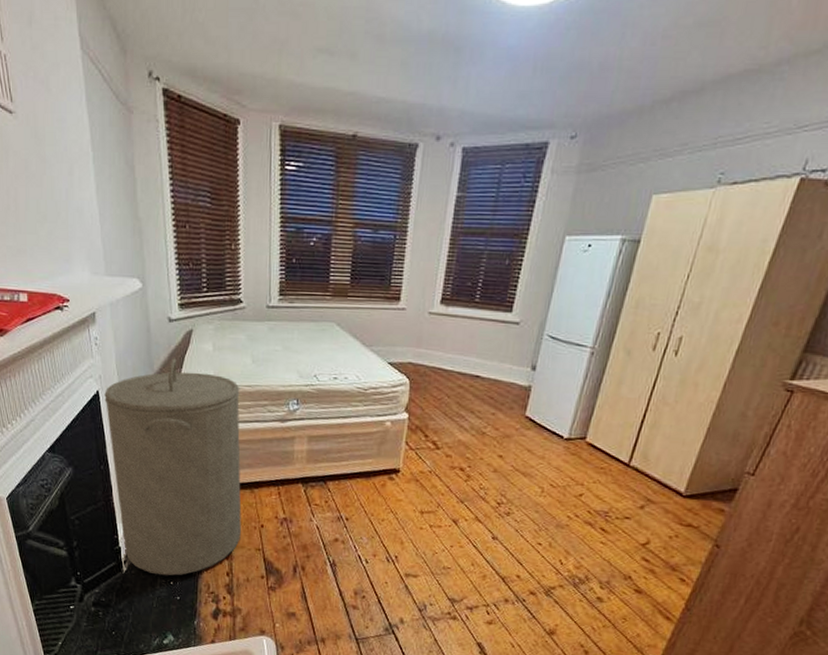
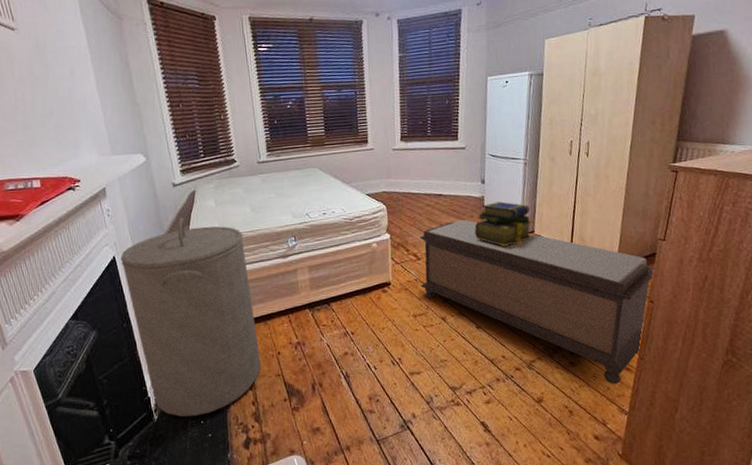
bench: none [435,410,733,632] -> present [420,219,656,384]
stack of books: none [511,395,587,451] -> present [474,201,533,247]

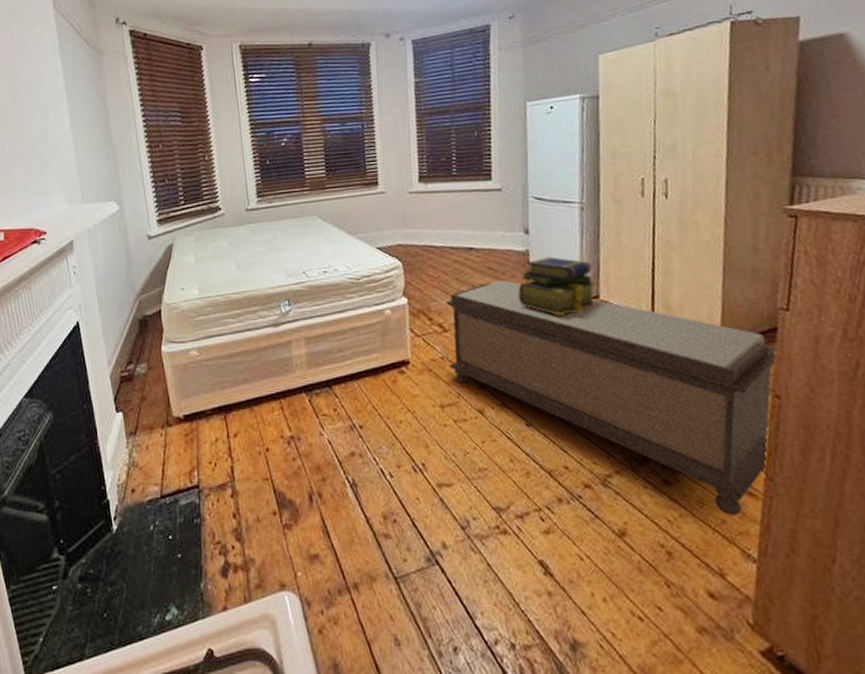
laundry hamper: present [120,217,261,417] -> none [85,275,245,529]

